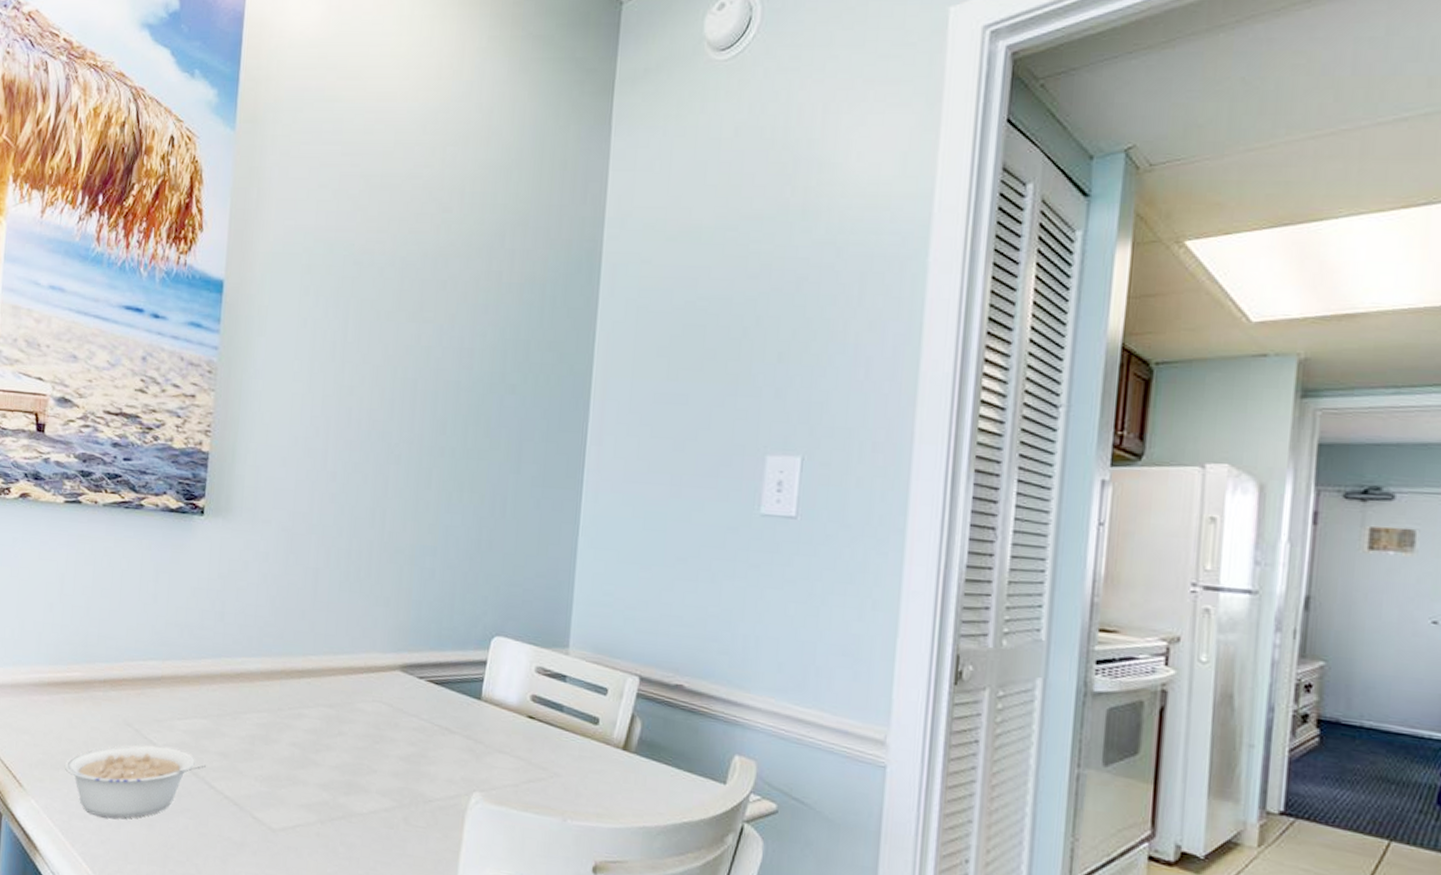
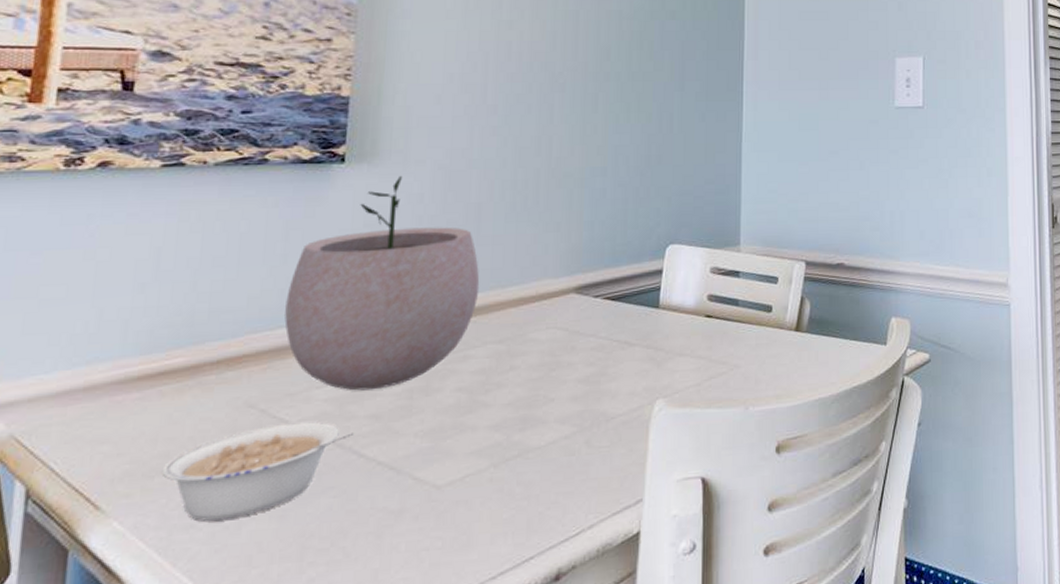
plant pot: none [154,533,315,731] -> present [284,175,480,391]

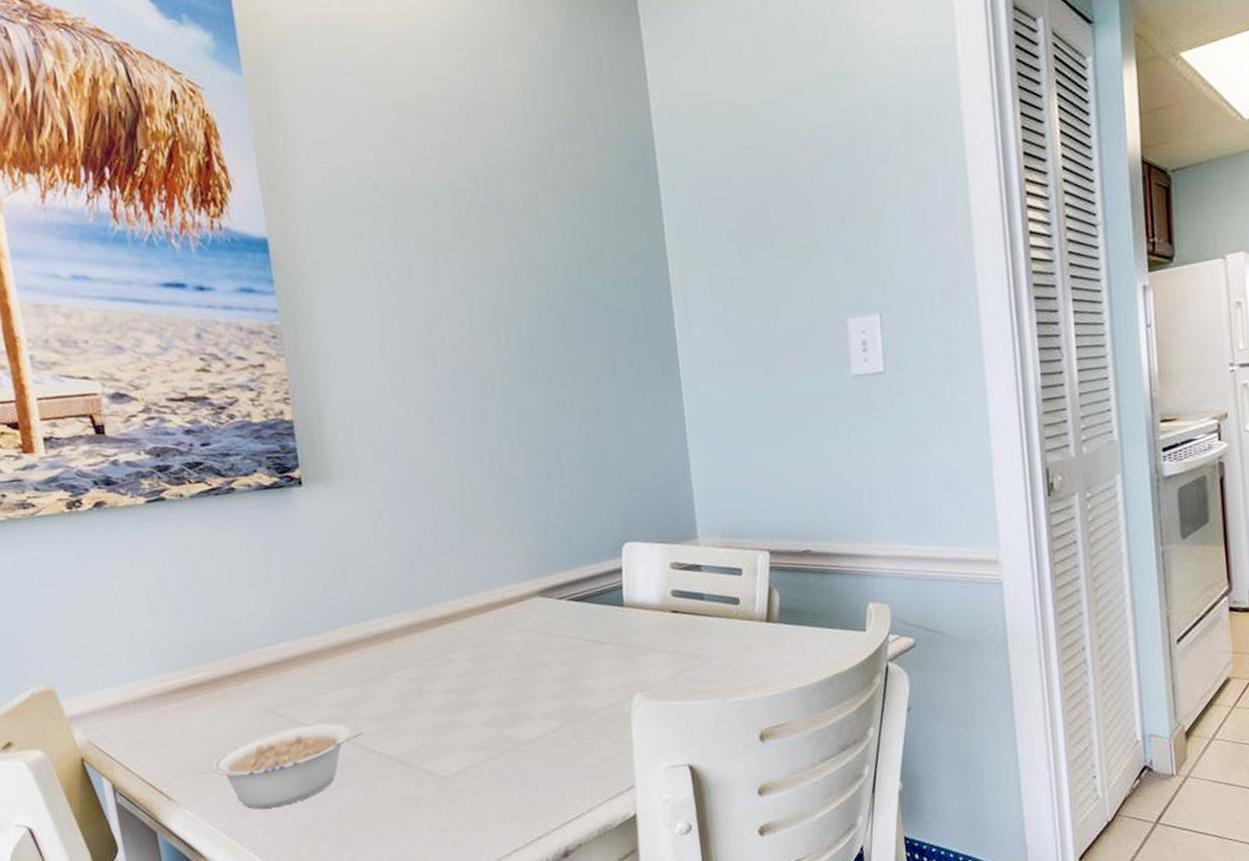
plant pot: present [284,175,480,391] -> none [279,493,449,696]

